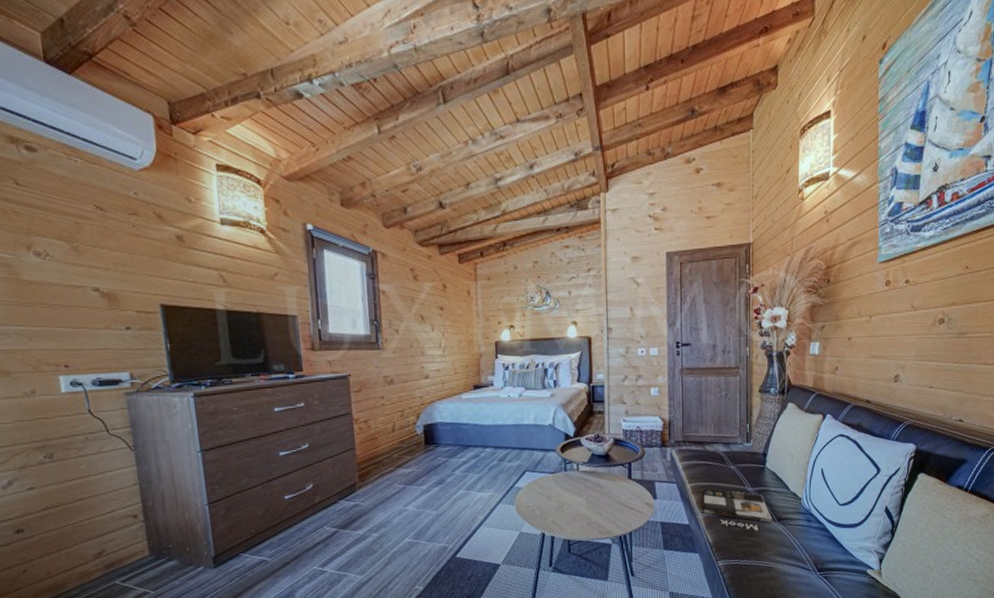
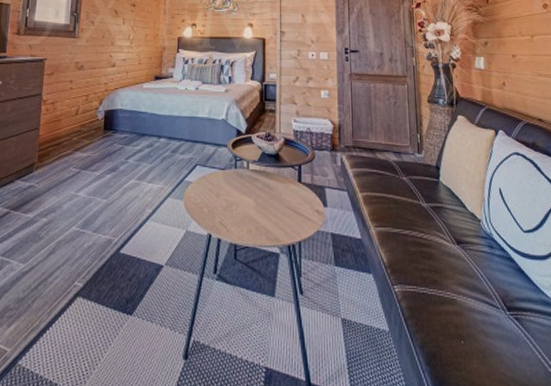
magazine: present [703,487,772,531] -> none [375,198,450,254]

